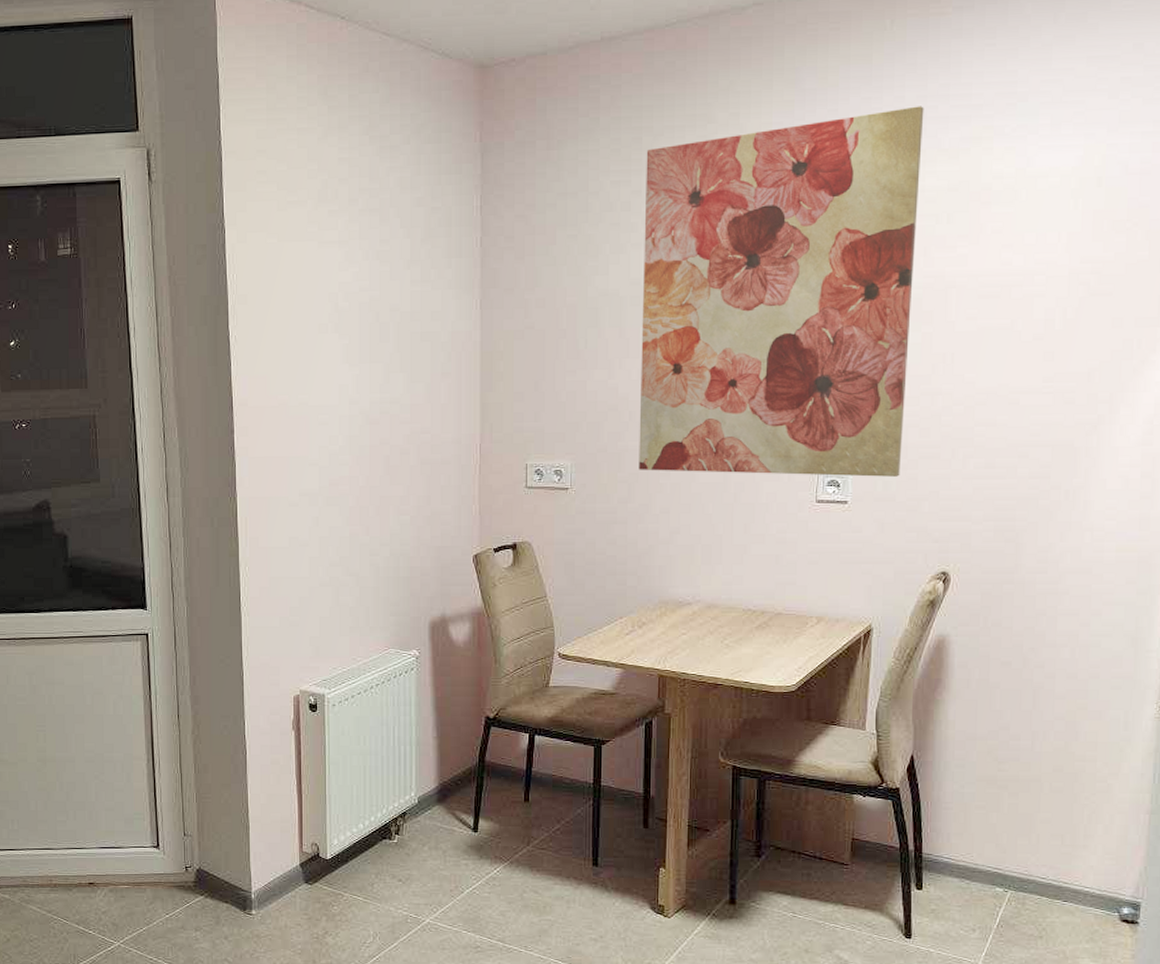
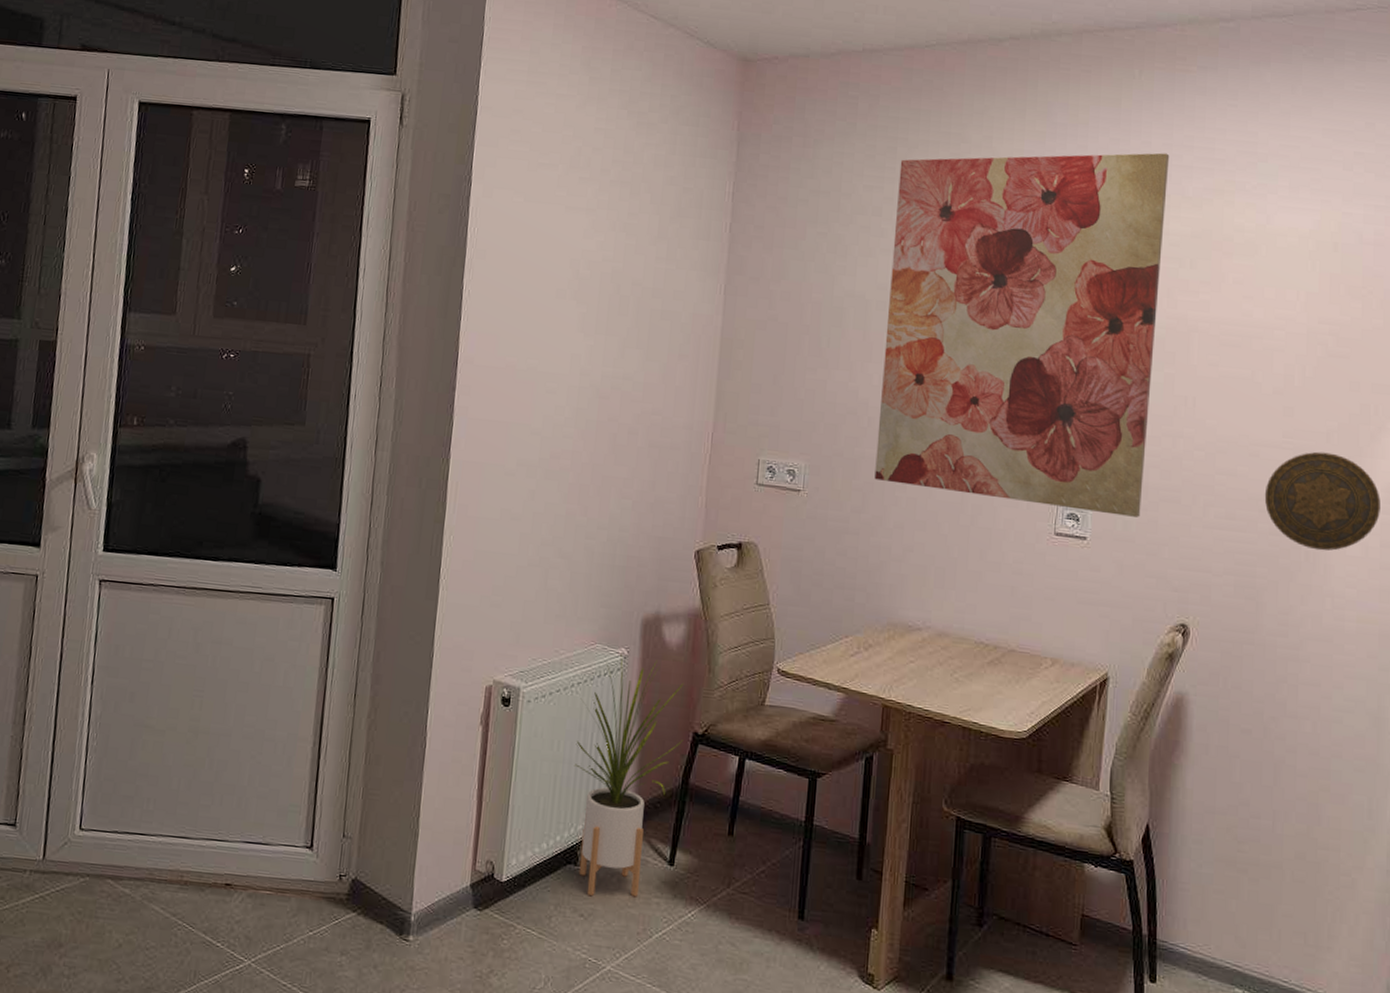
house plant: none [380,654,477,863] -> present [573,653,684,897]
decorative plate: none [1024,392,1142,488] -> present [1264,451,1380,551]

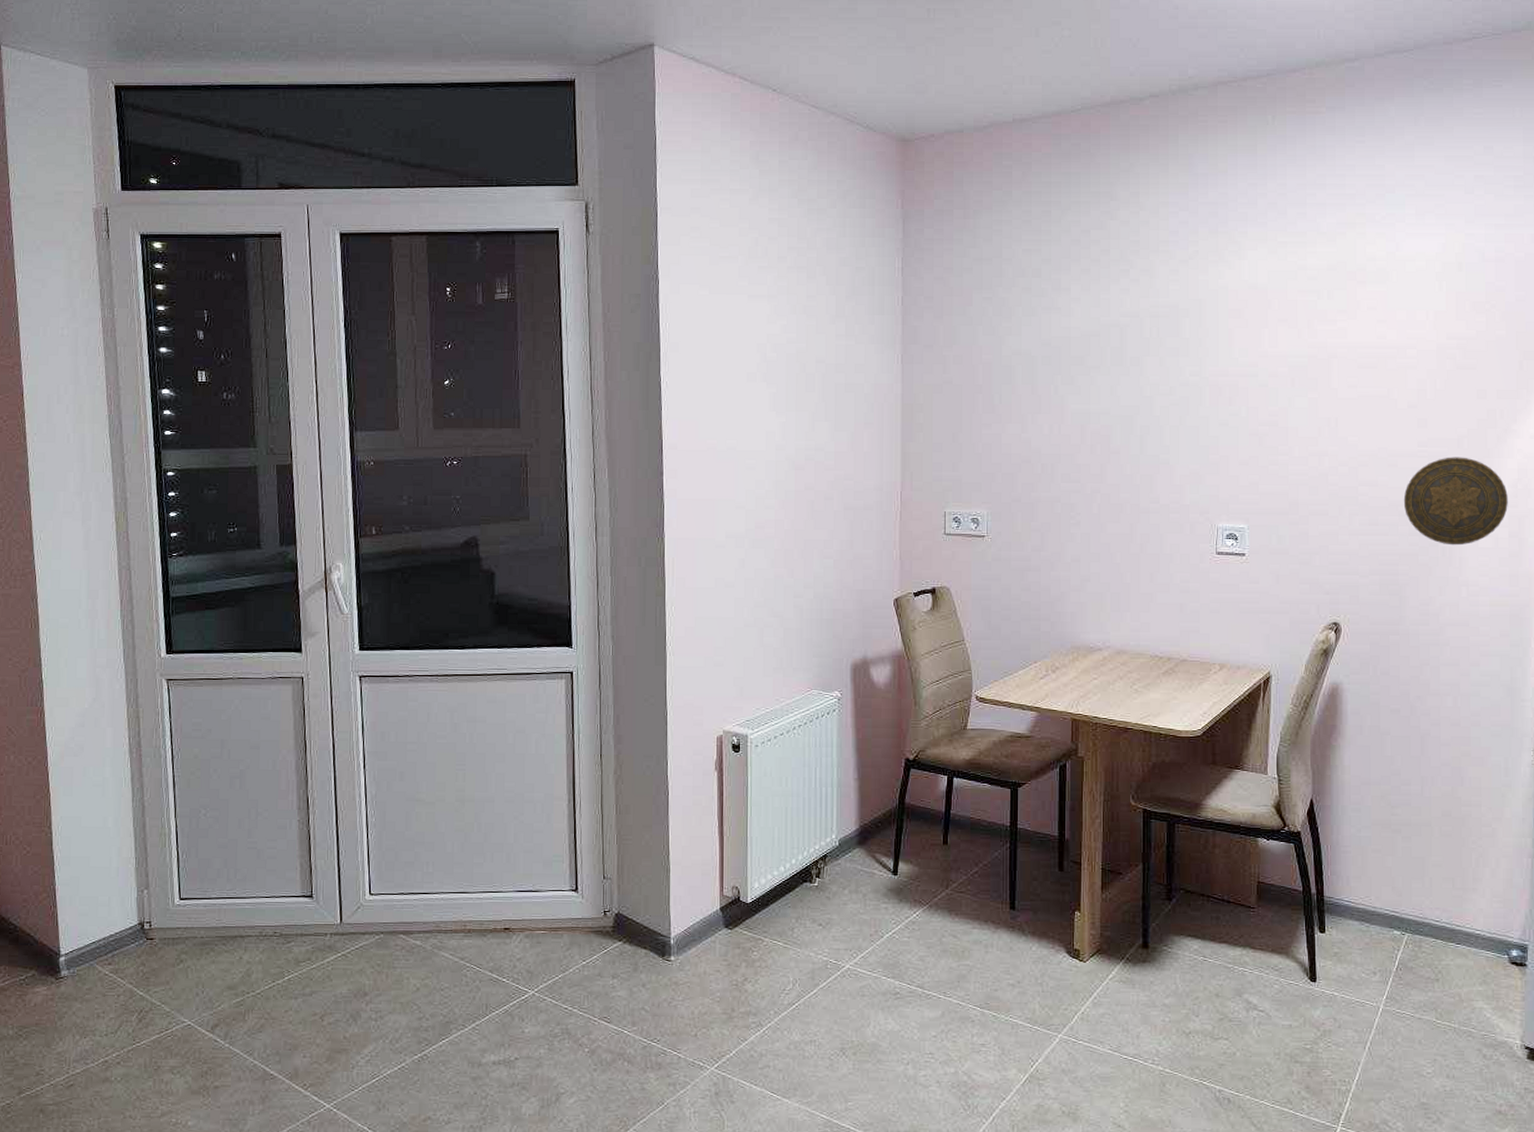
house plant: present [573,653,684,897] -> none [801,695,897,907]
wall art: present [874,152,1170,517] -> none [1051,193,1304,531]

